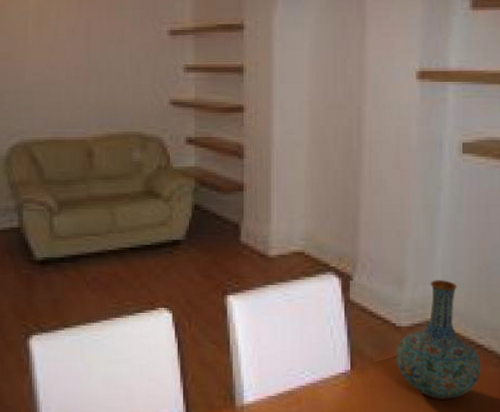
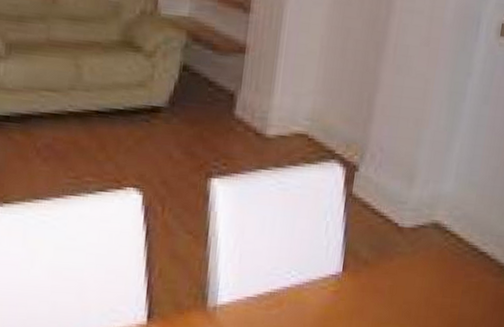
vase: present [395,280,481,400] -> none [392,178,481,309]

